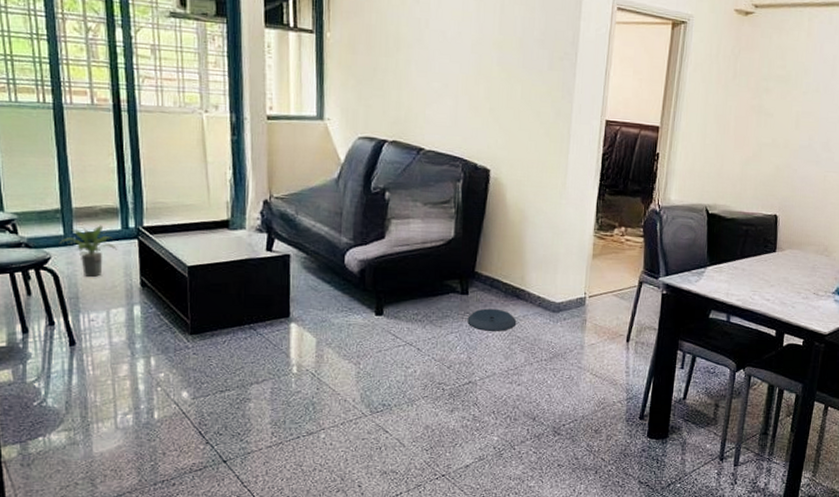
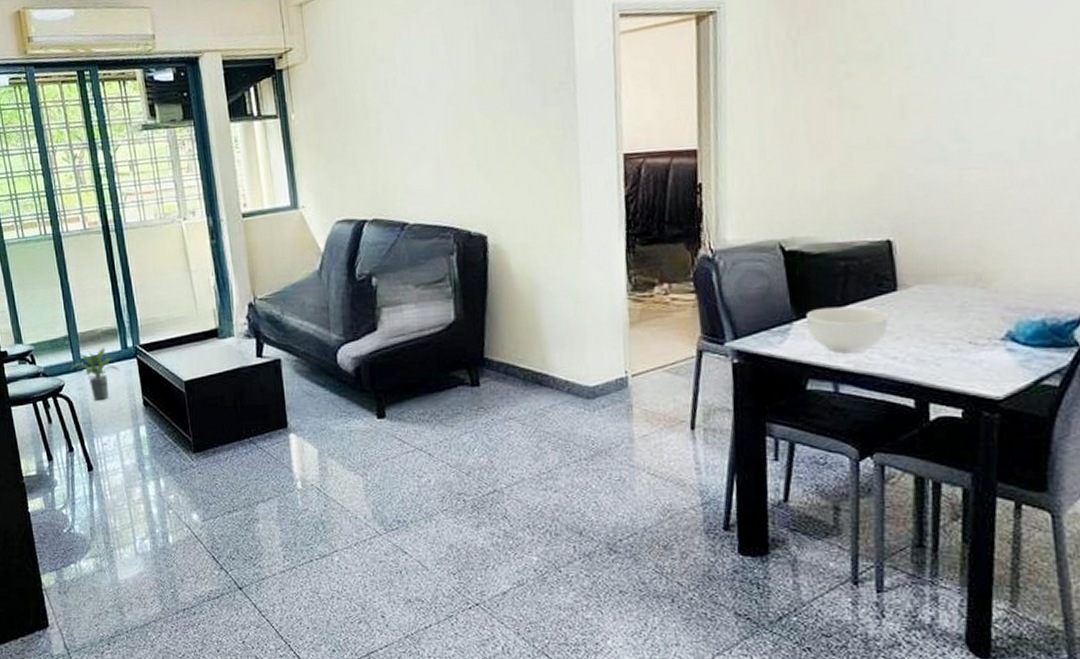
robot vacuum: present [467,308,516,331] -> none [482,400,542,428]
bowl: none [716,258,768,295] -> present [805,306,889,355]

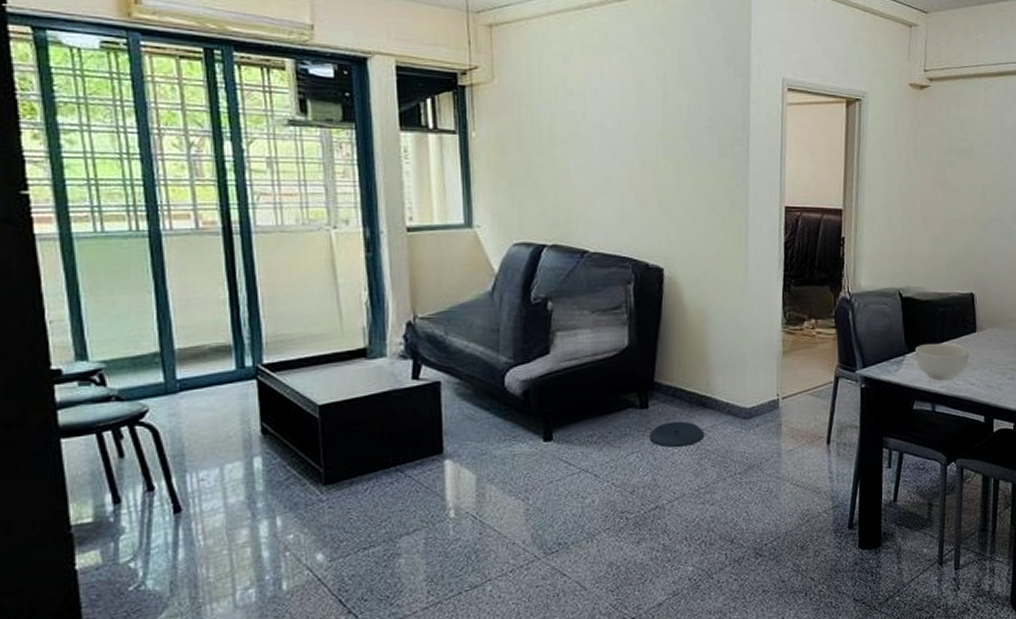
potted plant: present [70,347,121,400] -> none [158,366,233,429]
robot vacuum: none [482,400,542,428] -> present [649,421,703,447]

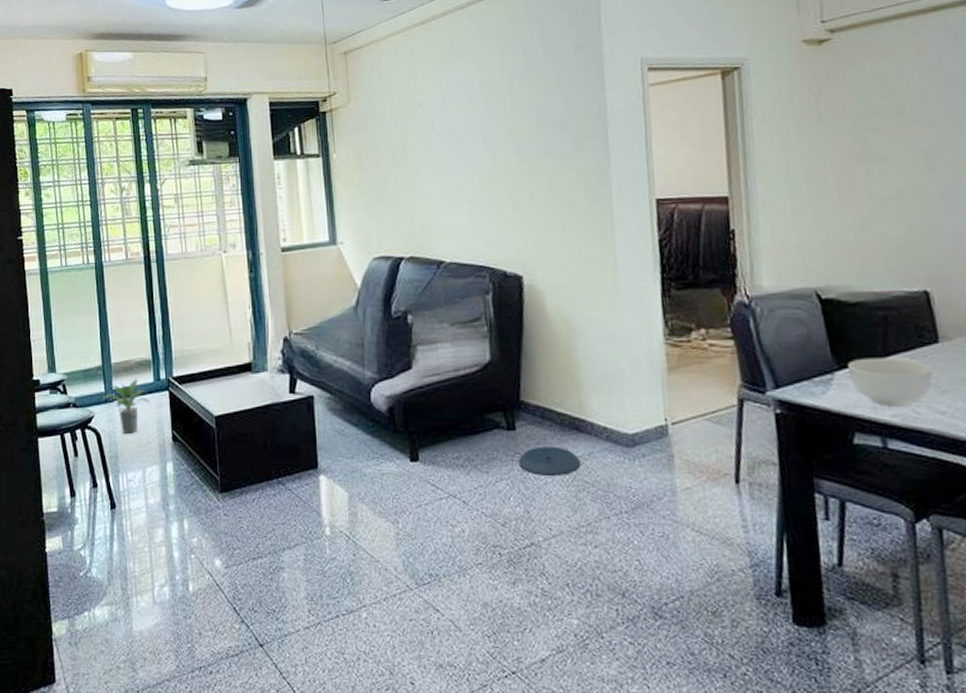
potted plant: none [158,366,233,429] -> present [100,379,152,434]

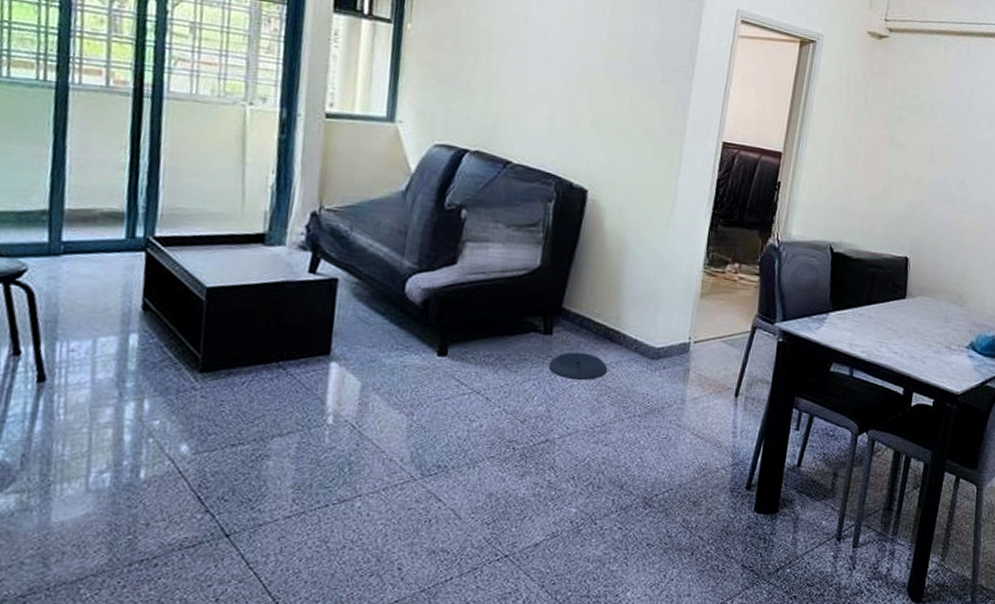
potted plant: present [100,379,152,434] -> none [40,232,118,296]
bowl: present [847,357,934,408] -> none [839,304,897,346]

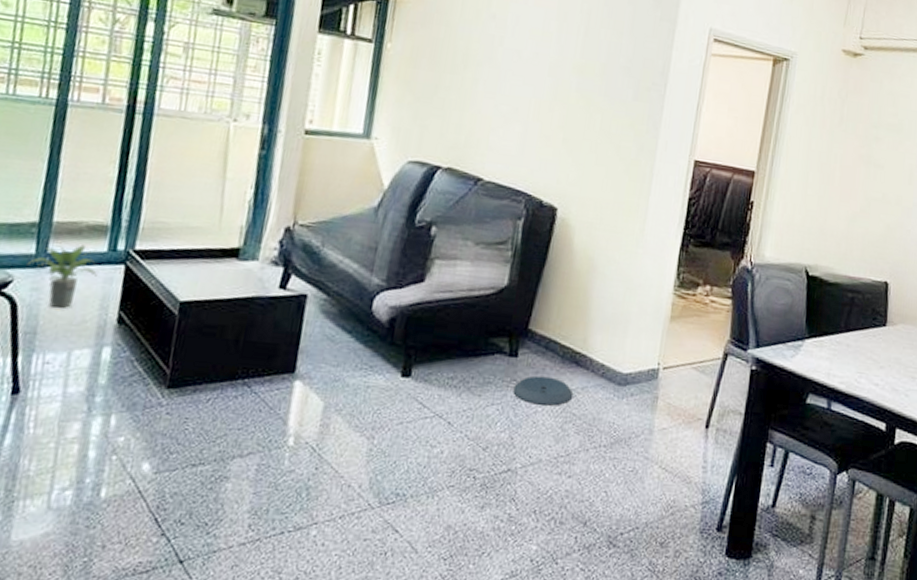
potted plant: none [40,232,118,296] -> present [26,245,99,308]

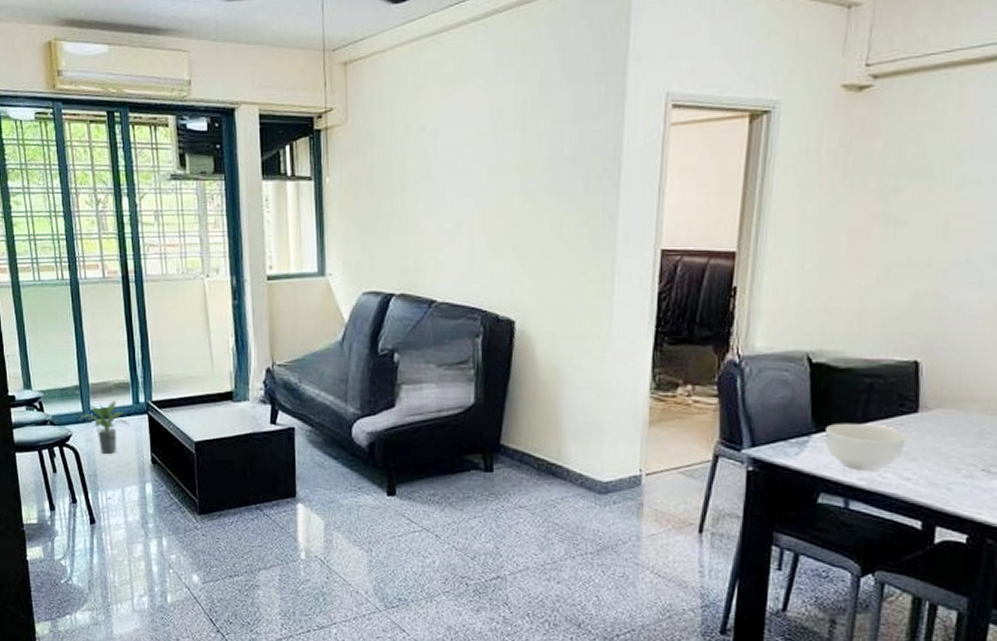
robot vacuum: present [513,375,573,406] -> none [493,488,552,517]
bowl: none [815,331,877,377] -> present [824,423,907,472]

